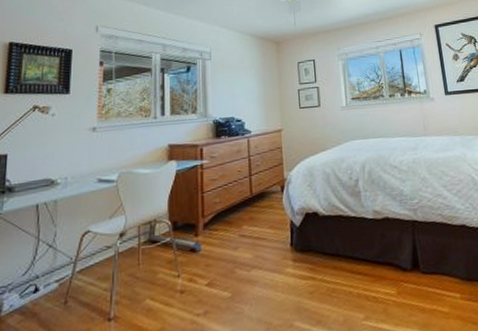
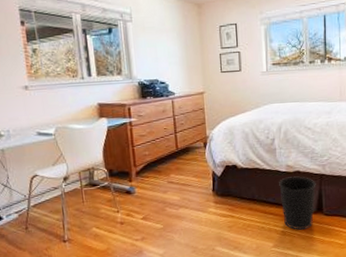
wastebasket: none [366,223,409,296] -> present [279,176,316,231]

